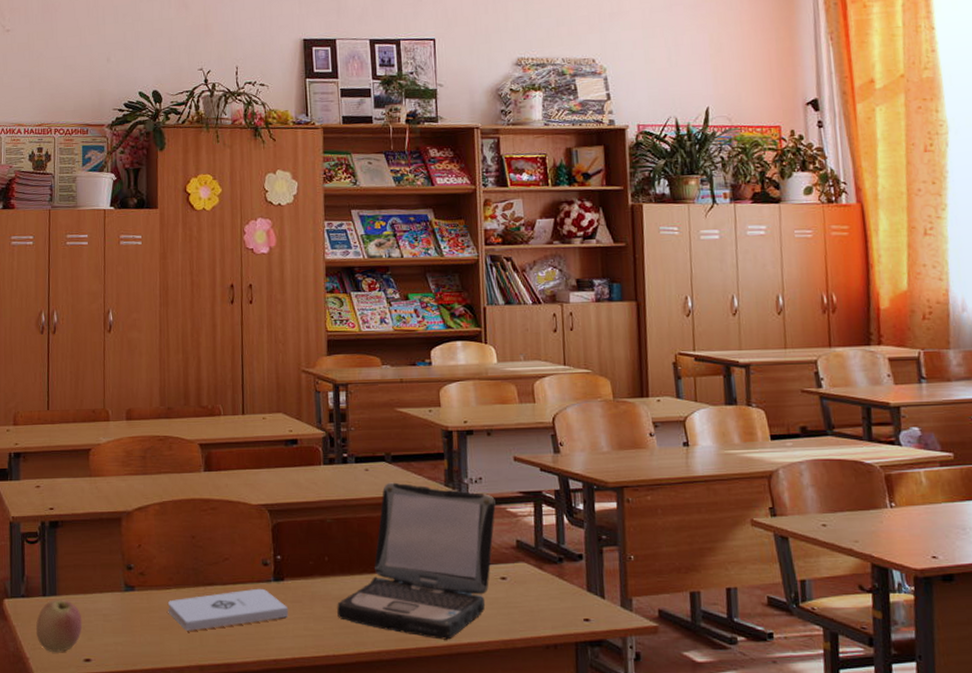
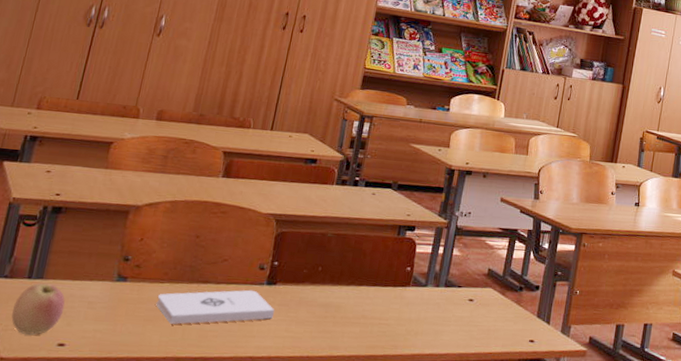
laptop: present [337,482,496,640] -> none [319,207,478,350]

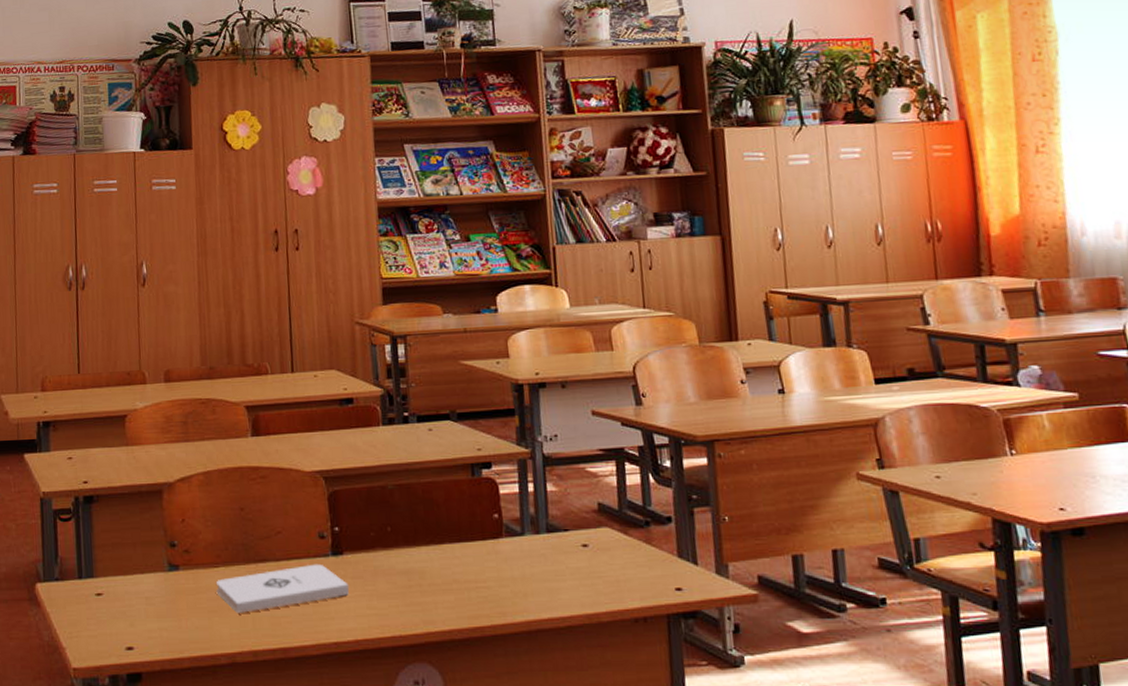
apple: present [11,283,65,336] -> none [72,582,123,641]

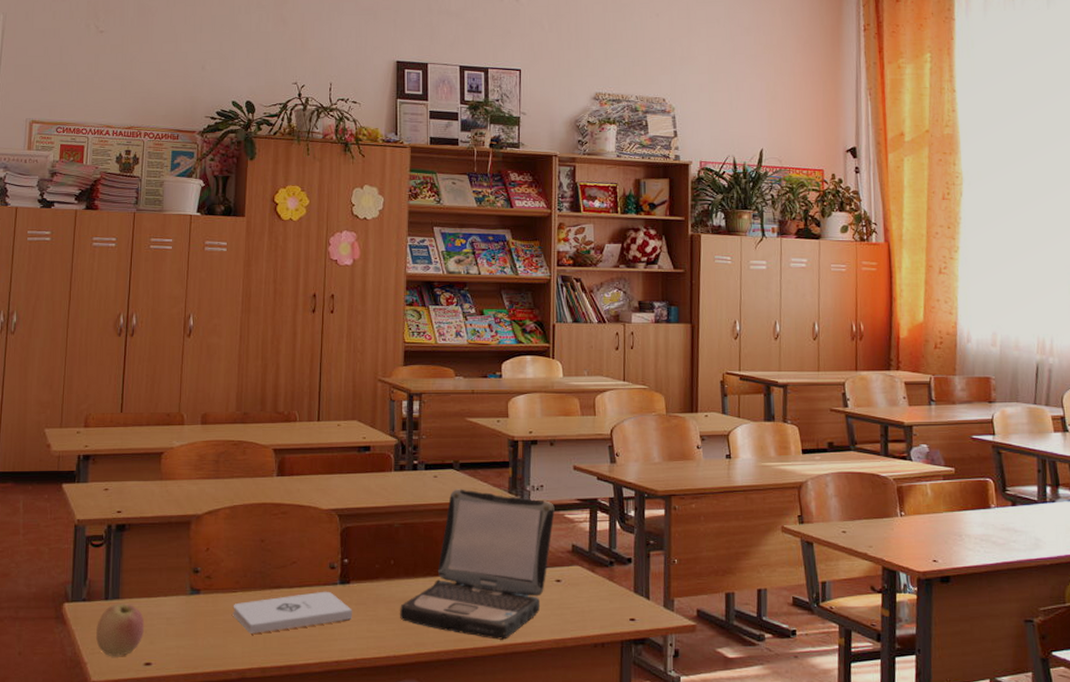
apple: none [72,582,123,641] -> present [95,604,145,657]
laptop: none [402,442,574,616] -> present [400,489,555,640]

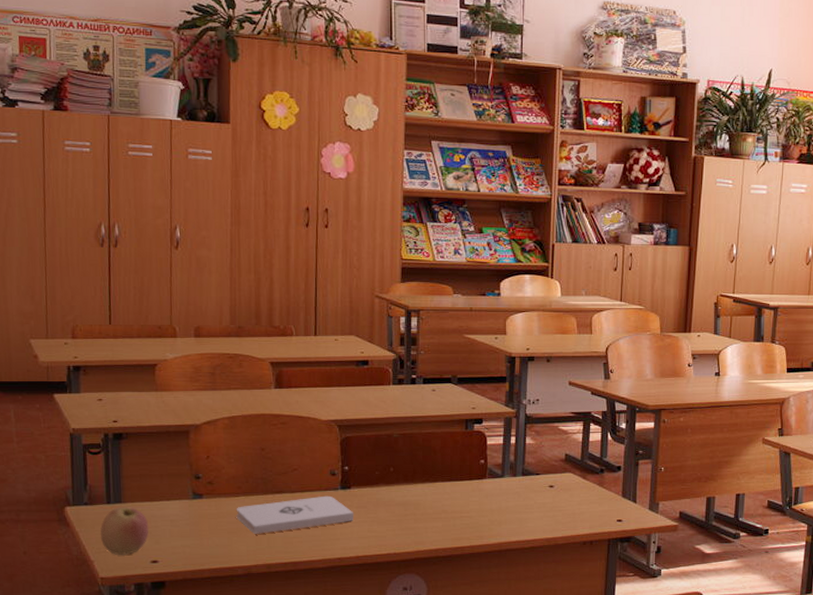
laptop: present [400,489,555,640] -> none [400,402,549,539]

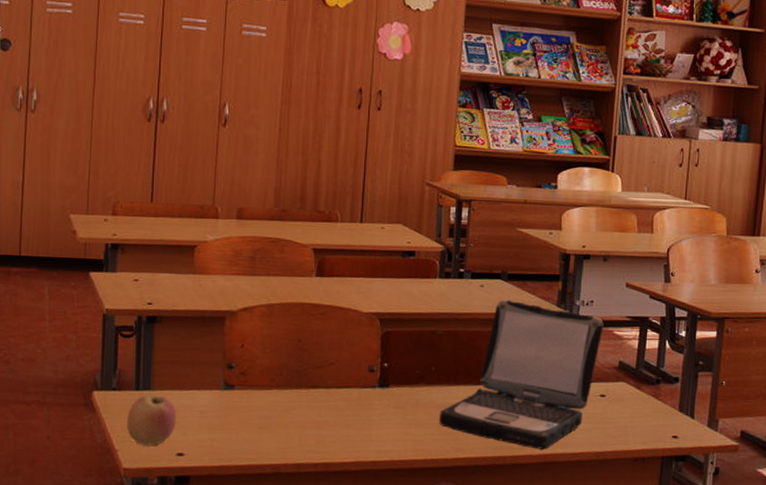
notepad: present [236,495,354,534] -> none [268,393,392,431]
laptop: none [400,402,549,539] -> present [439,299,604,450]

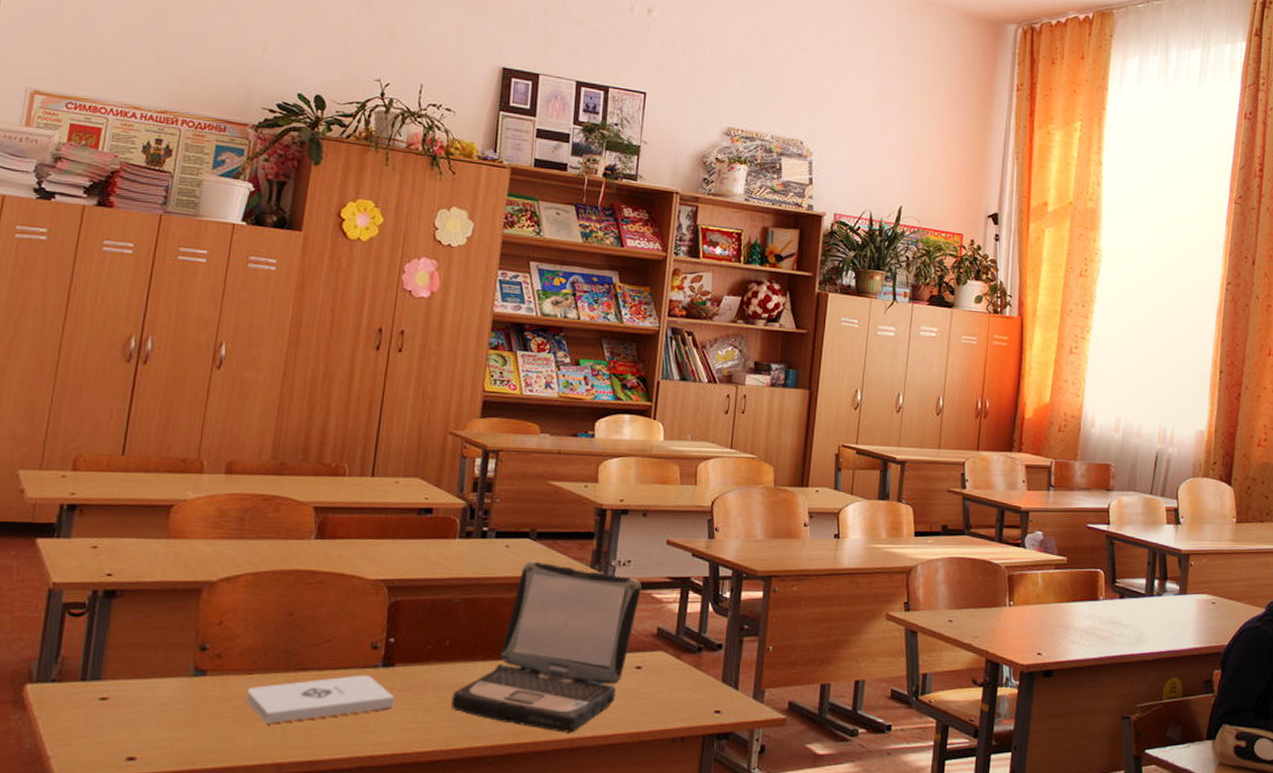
apple: present [126,394,177,446] -> none [65,686,132,750]
notepad: none [268,393,392,431] -> present [245,674,396,723]

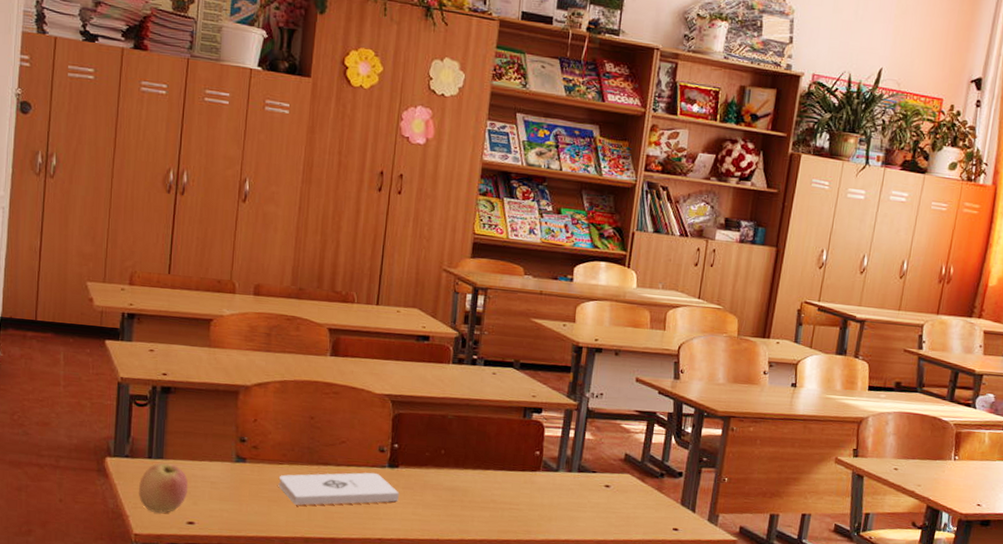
apple: none [65,686,132,750] -> present [138,463,189,514]
laptop: present [451,561,642,733] -> none [446,388,612,536]

